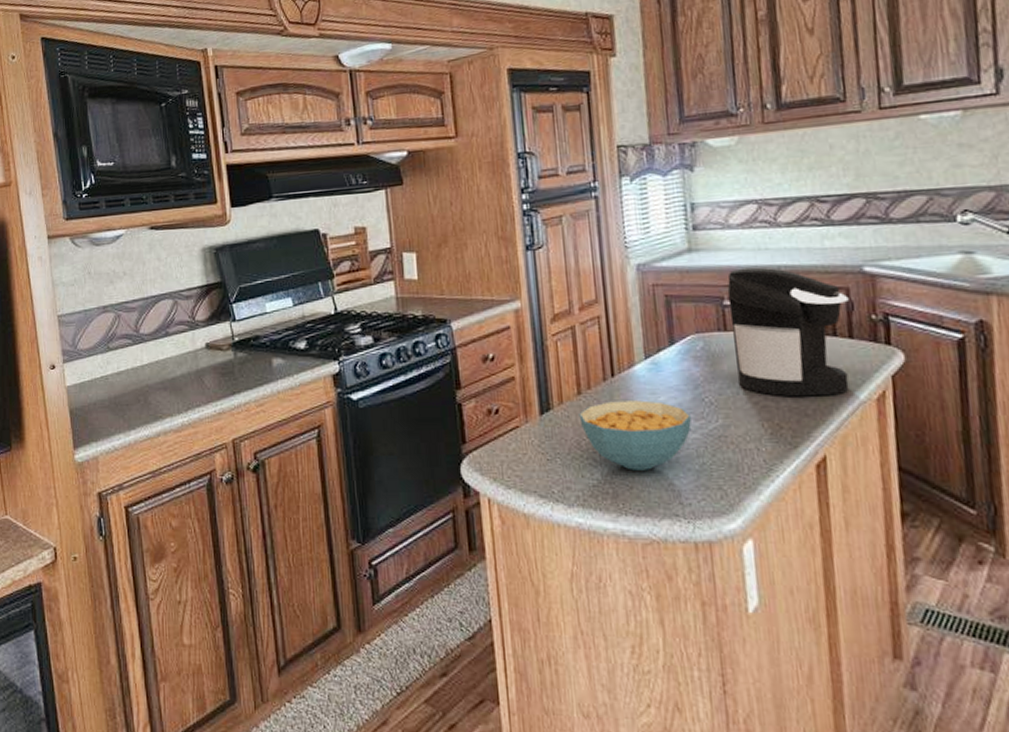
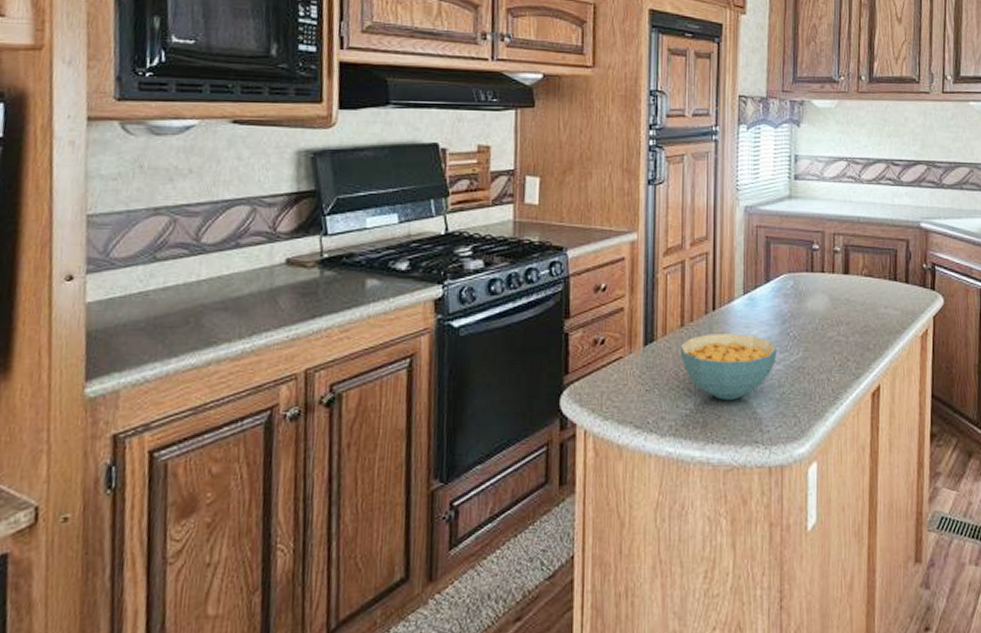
coffee maker: present [727,267,850,397] -> none [817,216,908,333]

